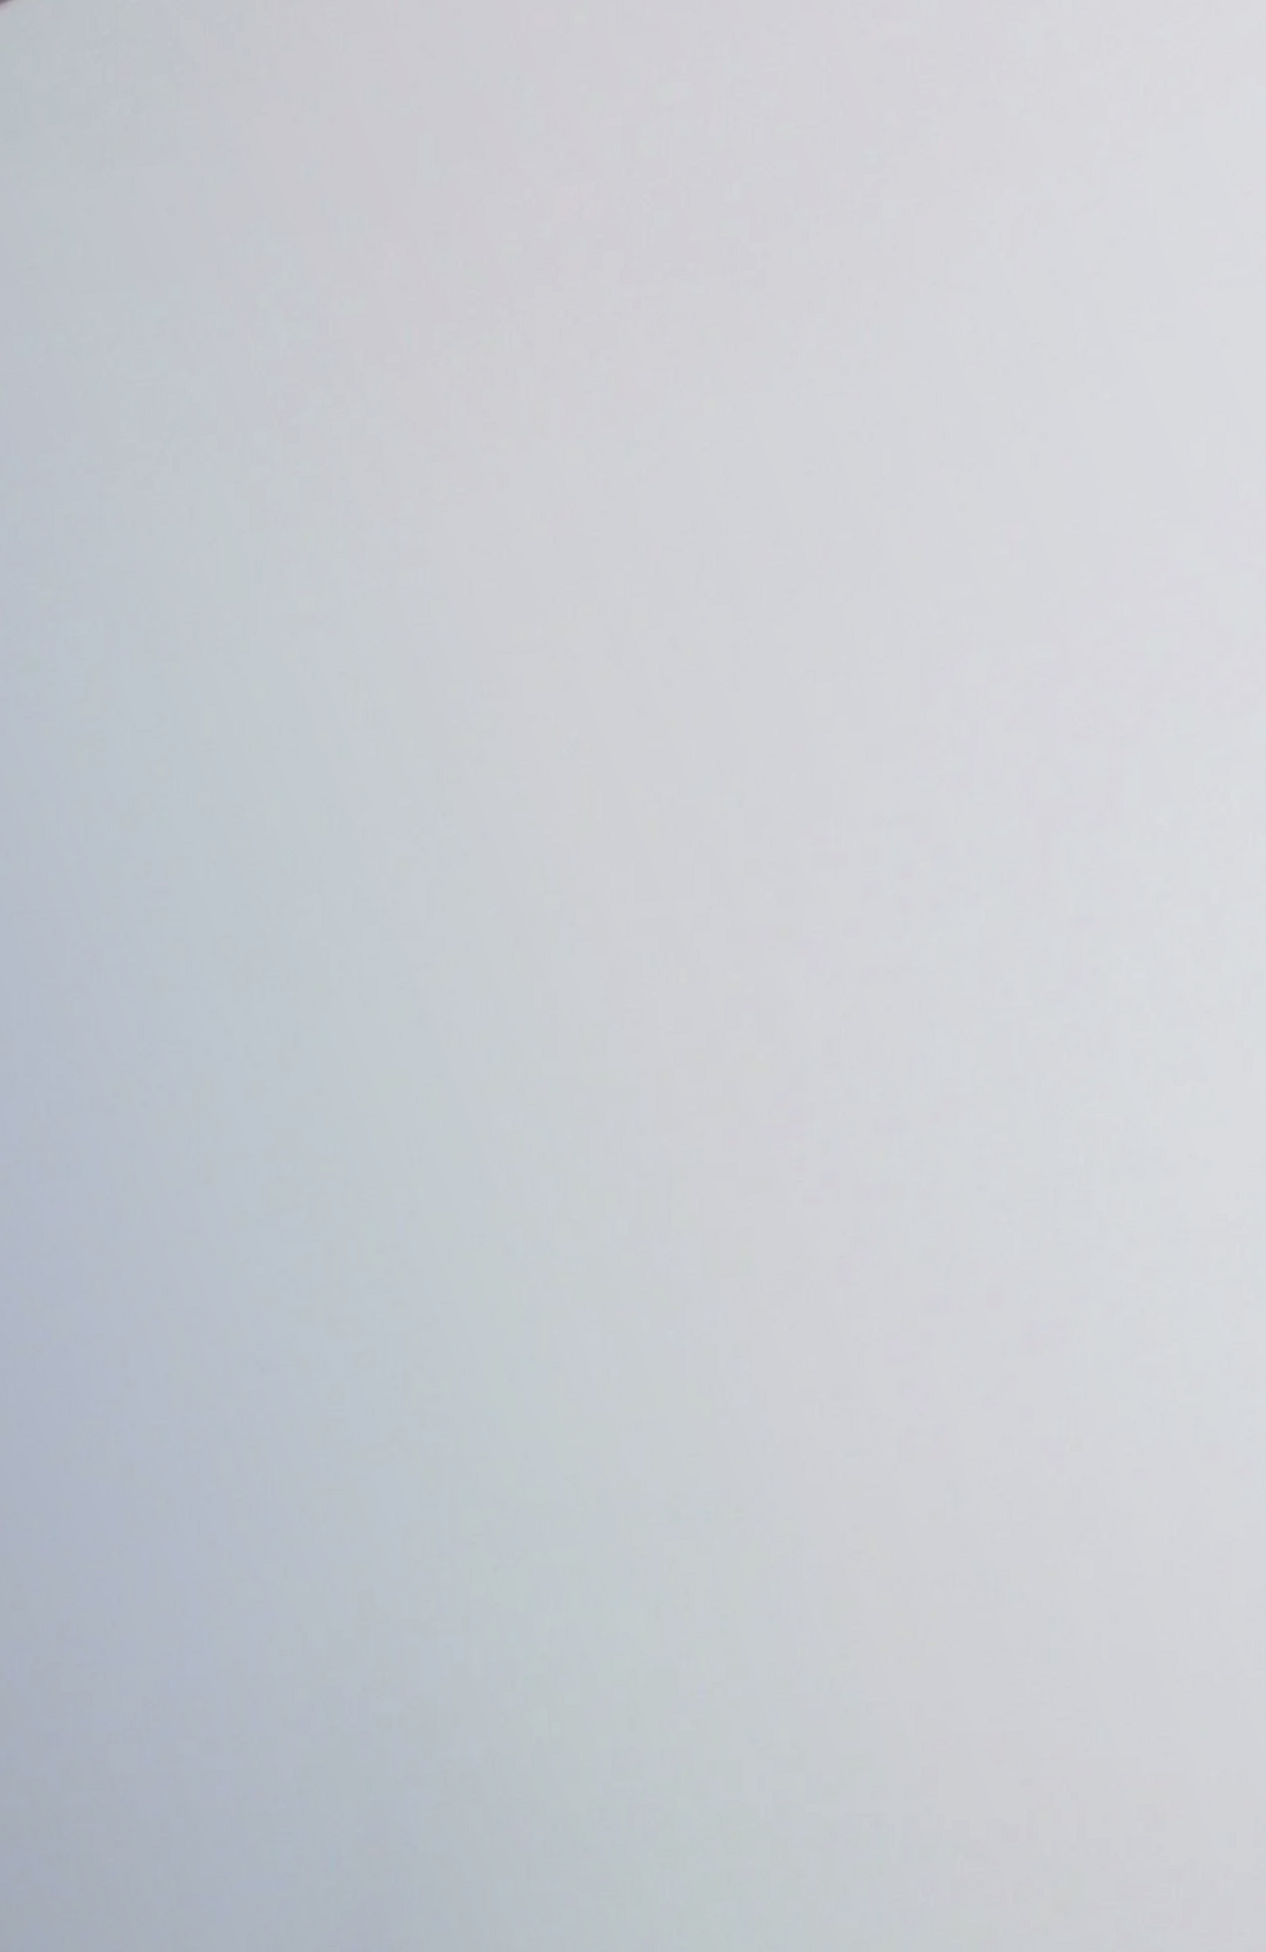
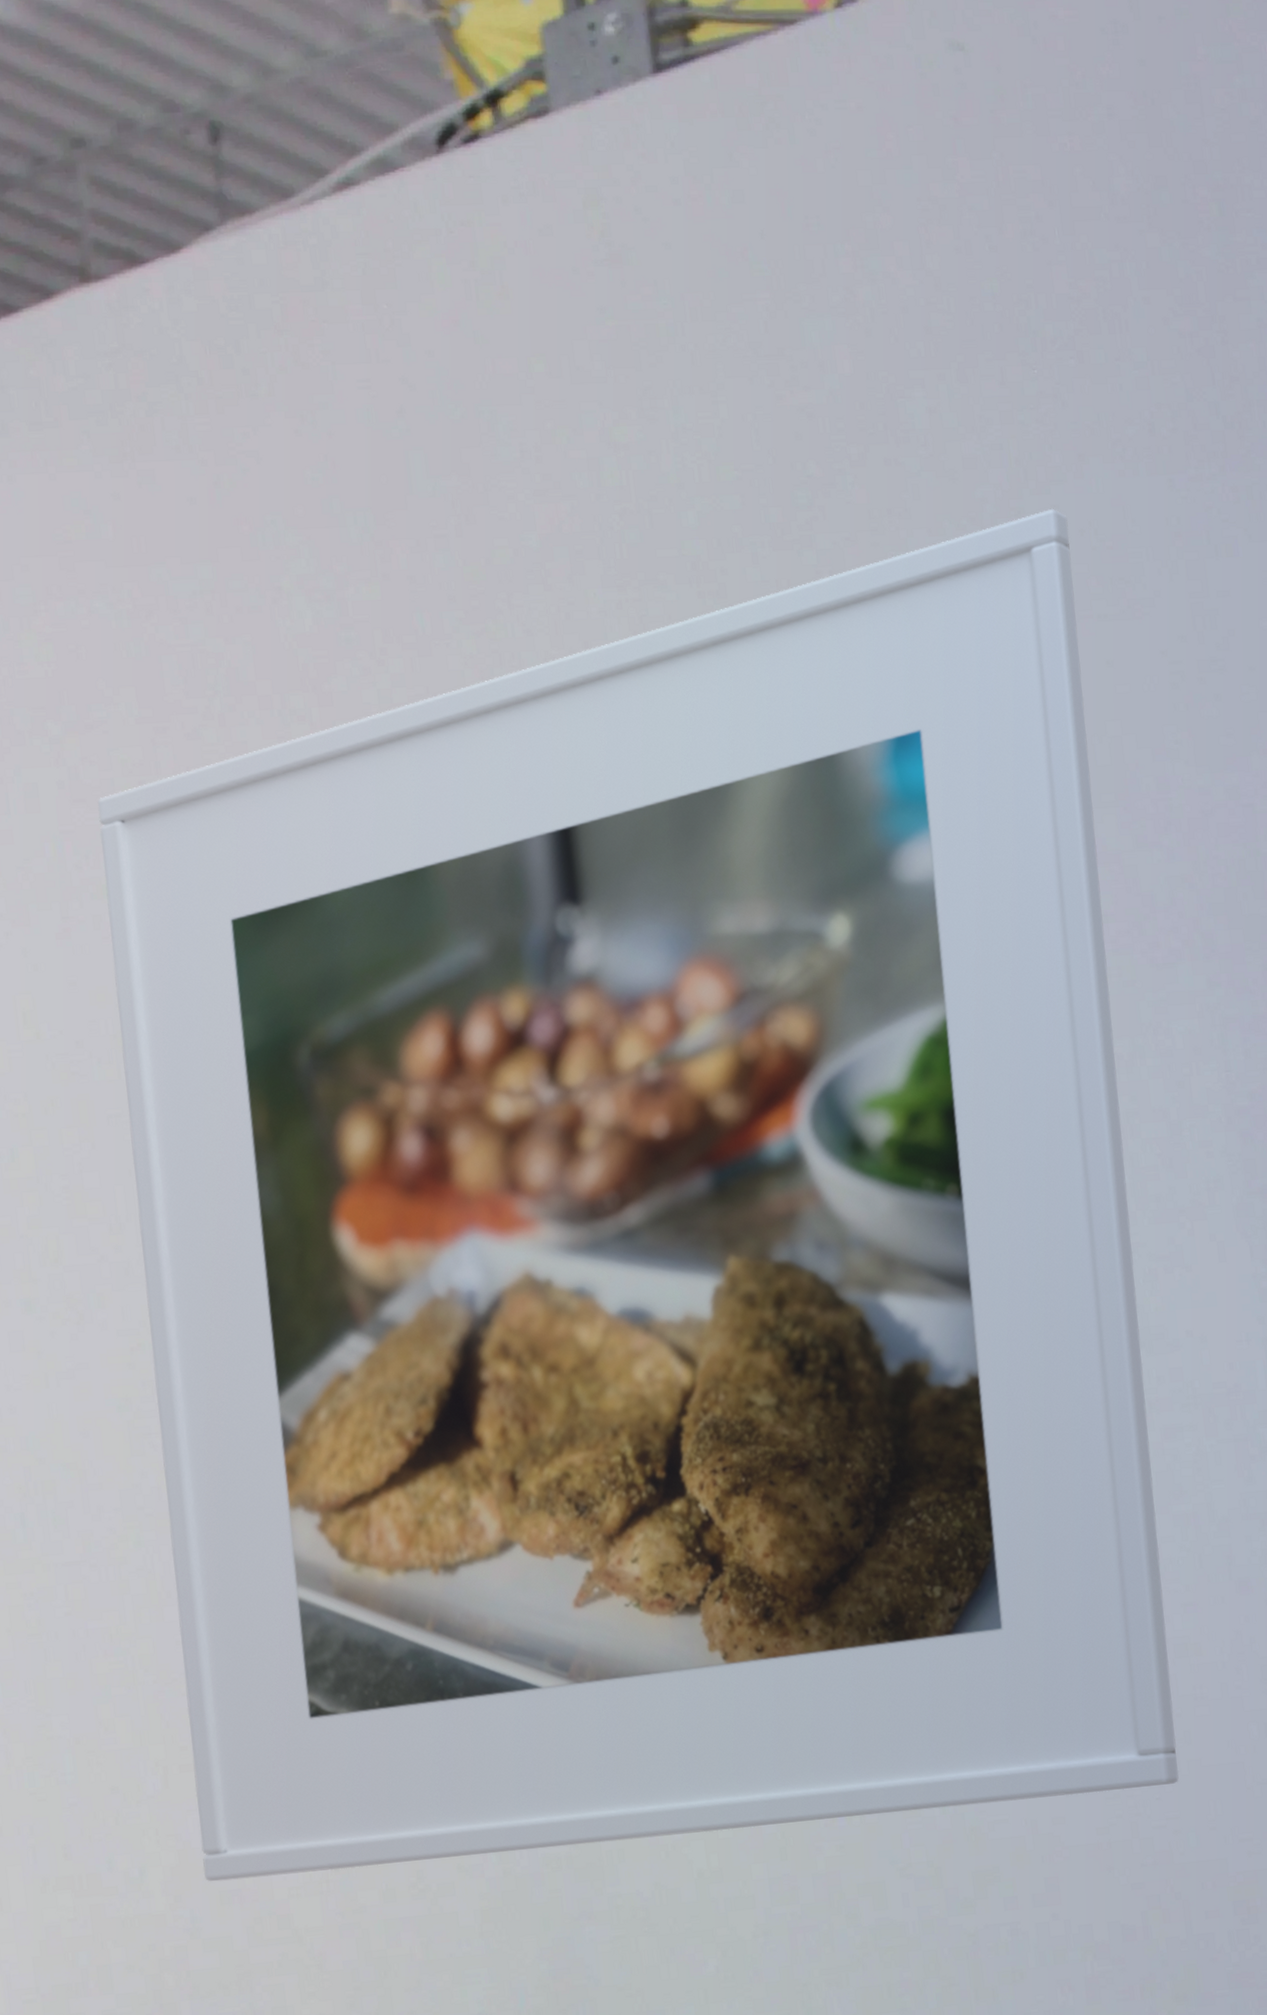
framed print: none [24,148,1199,1723] -> present [97,508,1179,1882]

